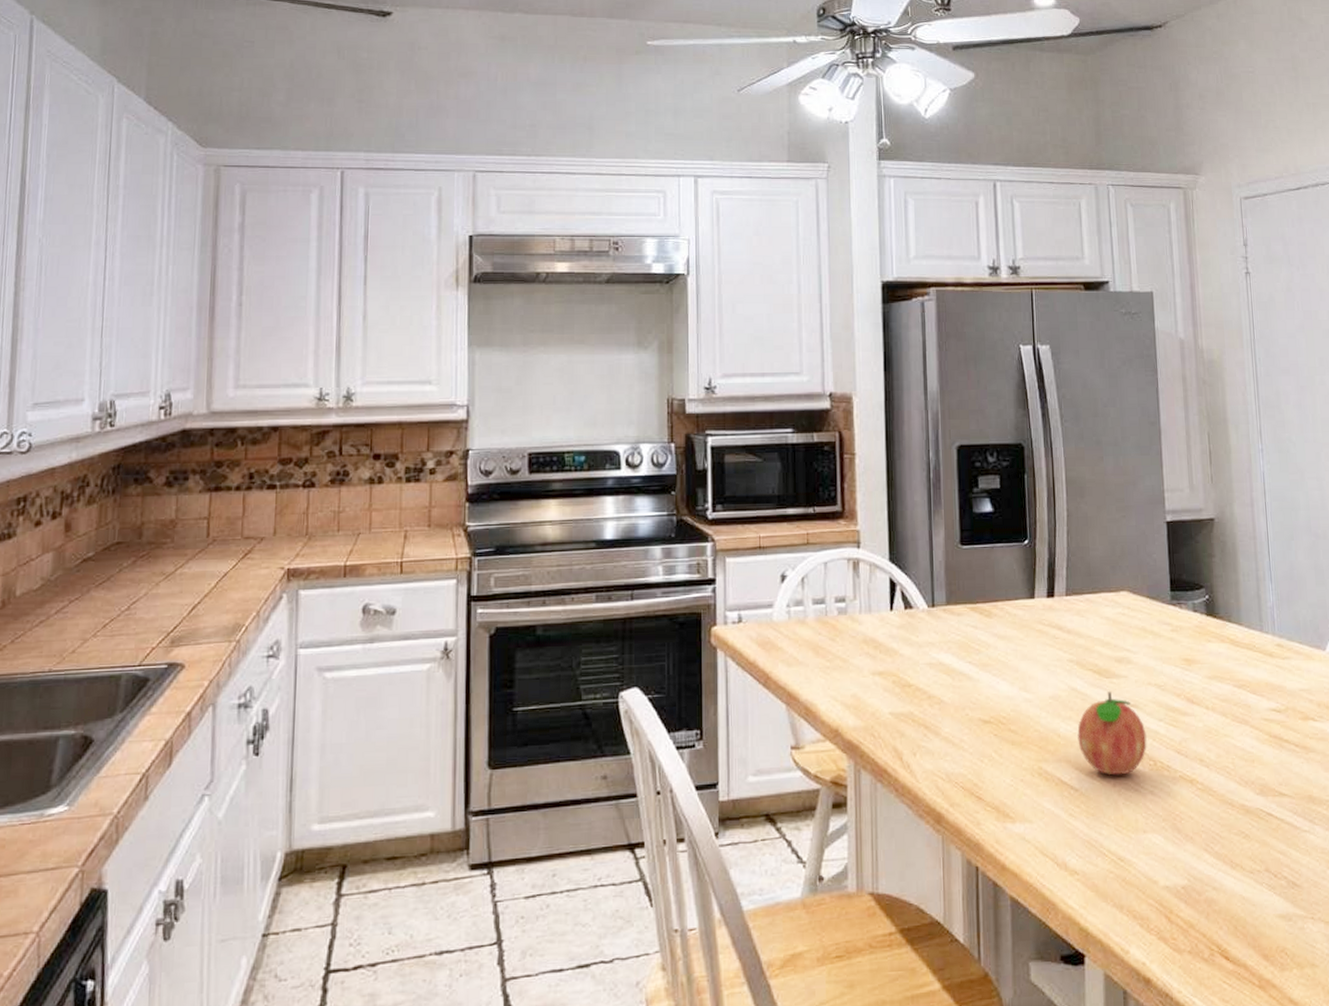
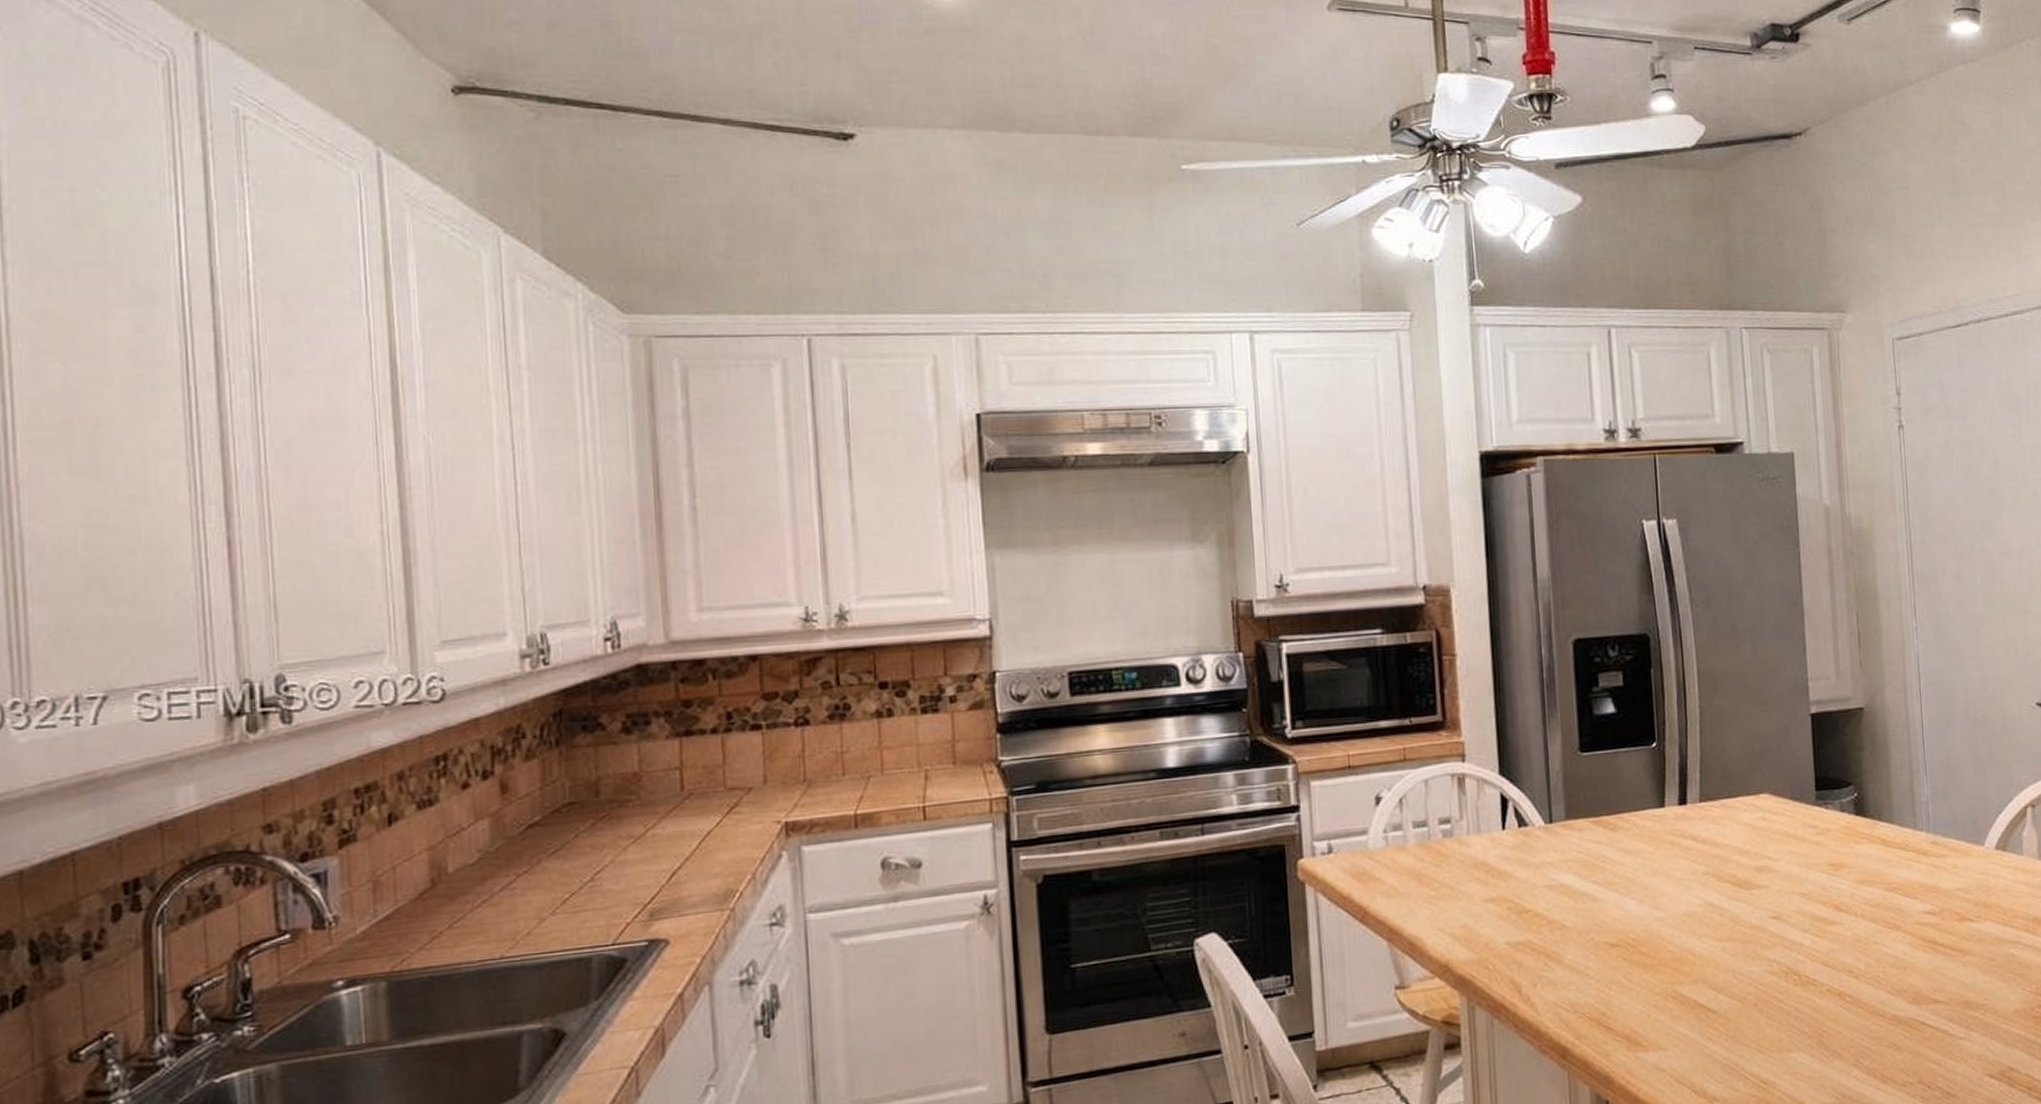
fruit: present [1077,691,1147,775] -> none [1714,904,1791,994]

